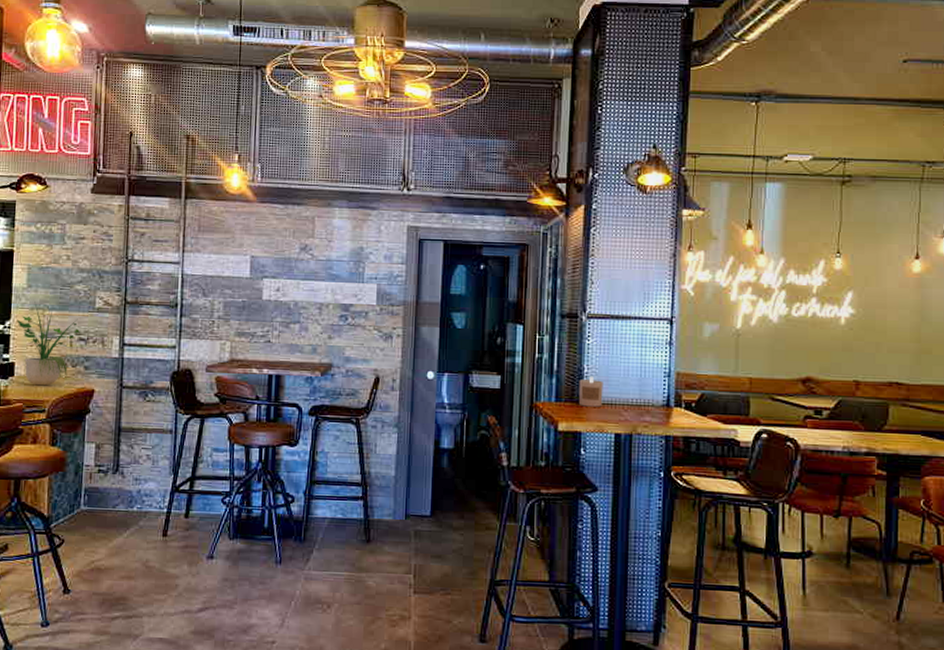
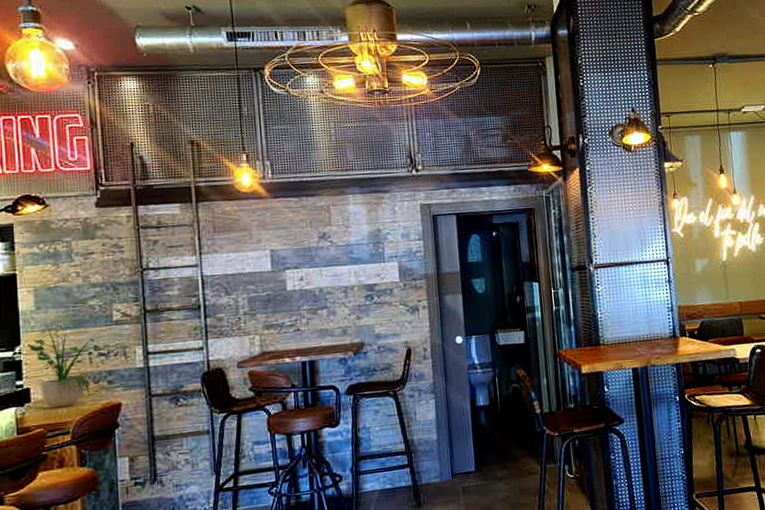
candle: present [578,376,603,407] -> none [594,319,618,348]

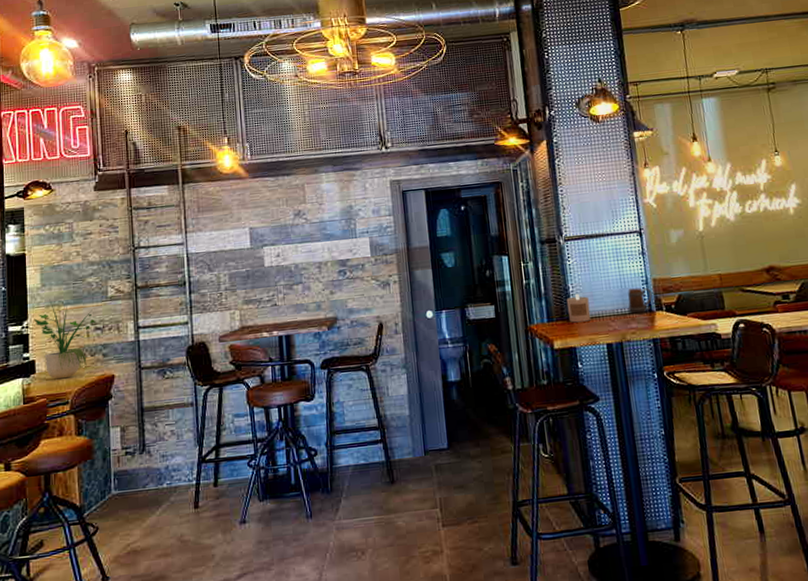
candle: none [594,319,618,348] -> present [566,293,591,323]
beer mug: none [653,314,677,340] -> present [628,287,653,314]

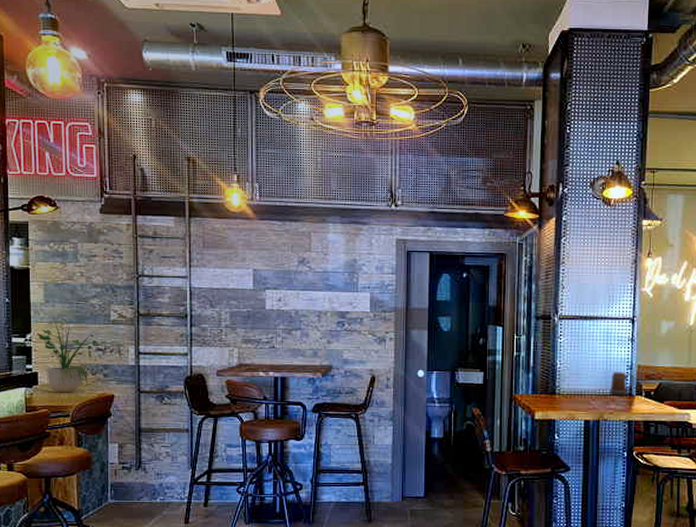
candle: present [566,293,591,323] -> none [552,370,574,398]

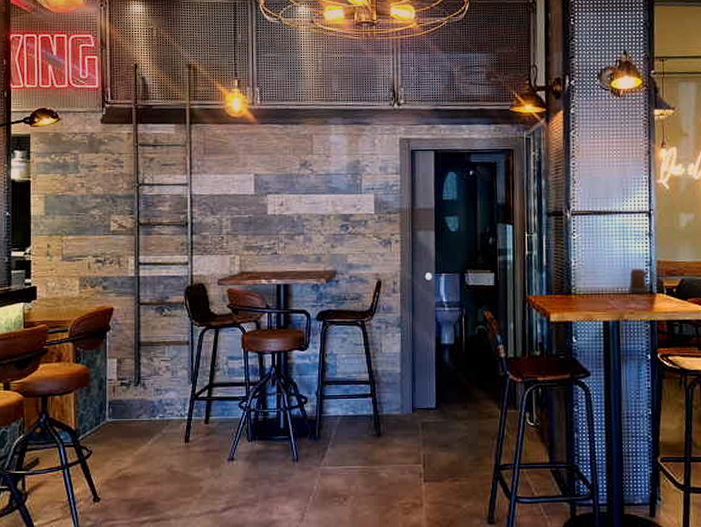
potted plant: present [37,316,98,393] -> none [37,228,98,307]

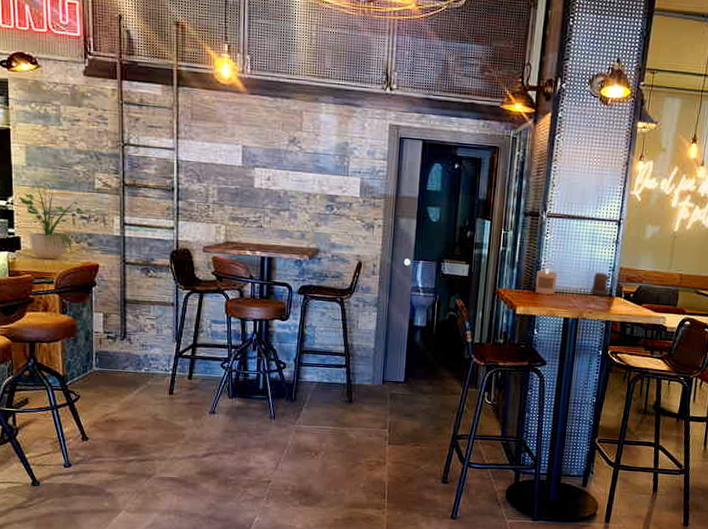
potted plant: none [37,228,98,307] -> present [19,180,83,260]
candle: none [567,268,591,298] -> present [535,268,557,295]

